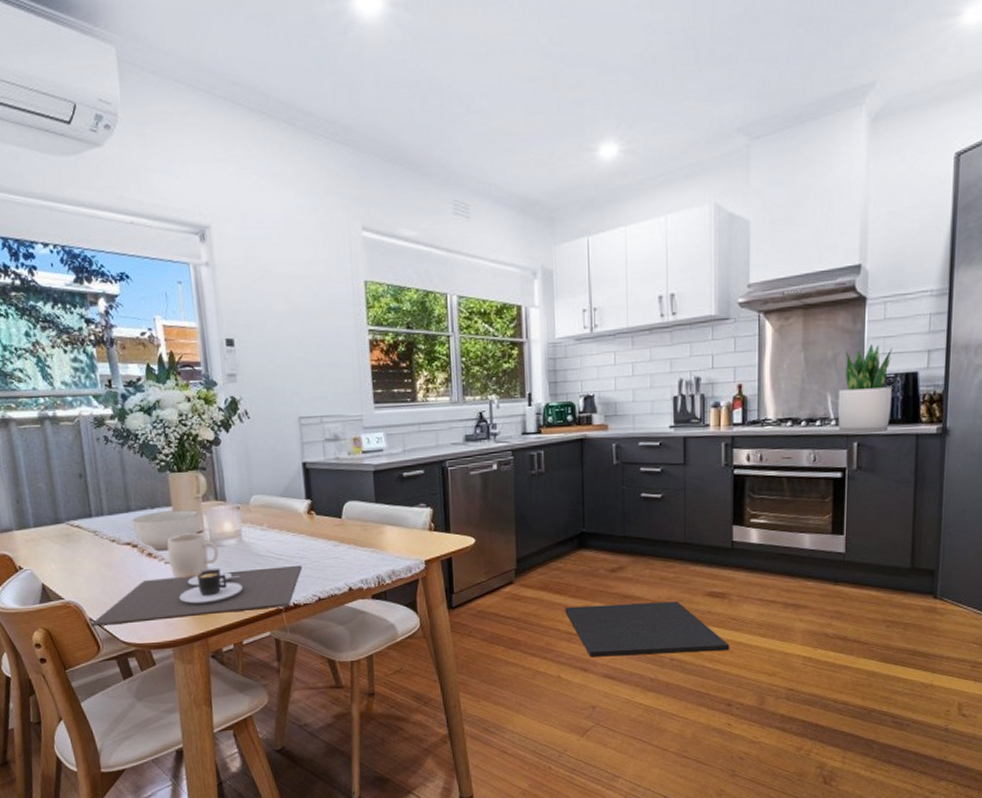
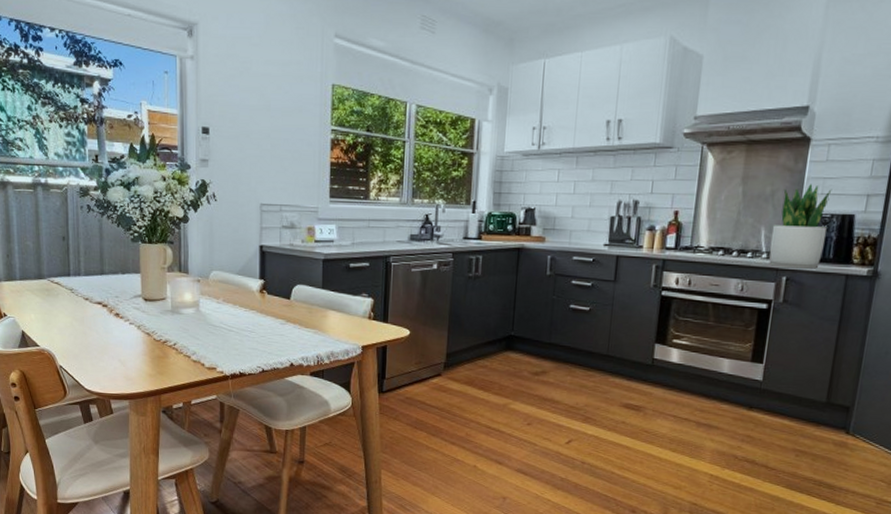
place setting: present [91,565,302,626] -> none [61,333,251,374]
bowl: present [132,509,200,550] -> none [104,277,165,312]
mug: present [167,533,219,578] -> none [132,299,177,339]
doormat: present [565,601,730,657] -> none [486,402,640,460]

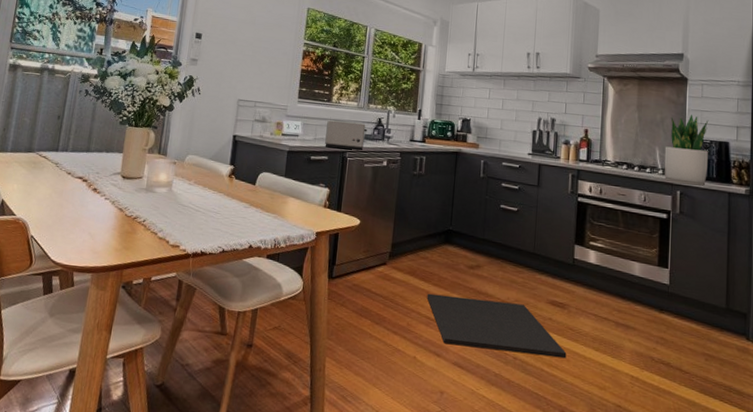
toaster: none [365,221,413,254] -> present [325,120,368,151]
doormat: none [486,402,640,460] -> present [427,293,567,358]

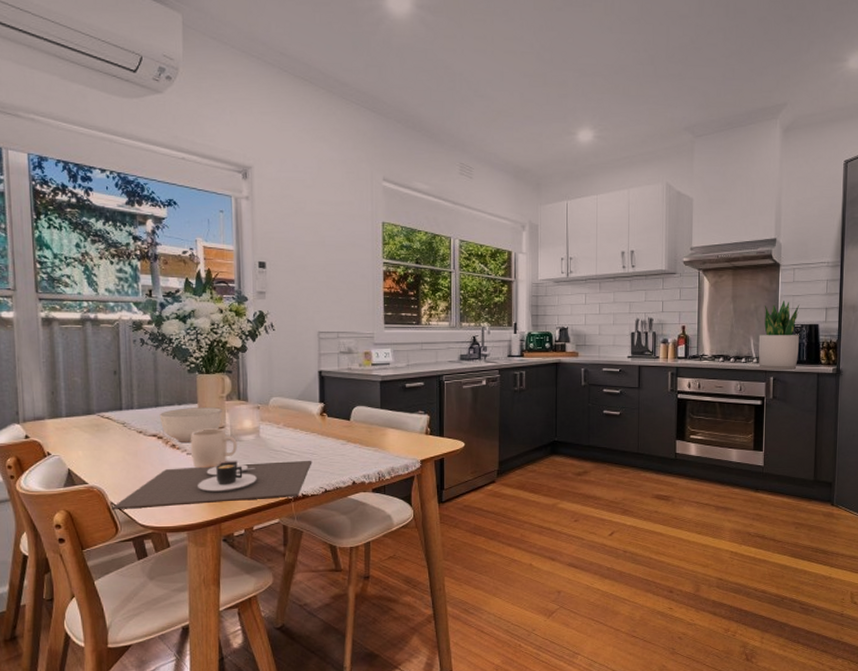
place setting: none [31,209,215,253] -> present [112,460,312,509]
bowl: none [88,155,144,188] -> present [159,406,223,442]
mug: none [108,177,151,214] -> present [190,428,237,468]
toaster: present [325,120,368,151] -> none [419,344,463,373]
doormat: present [427,293,567,358] -> none [538,502,672,548]

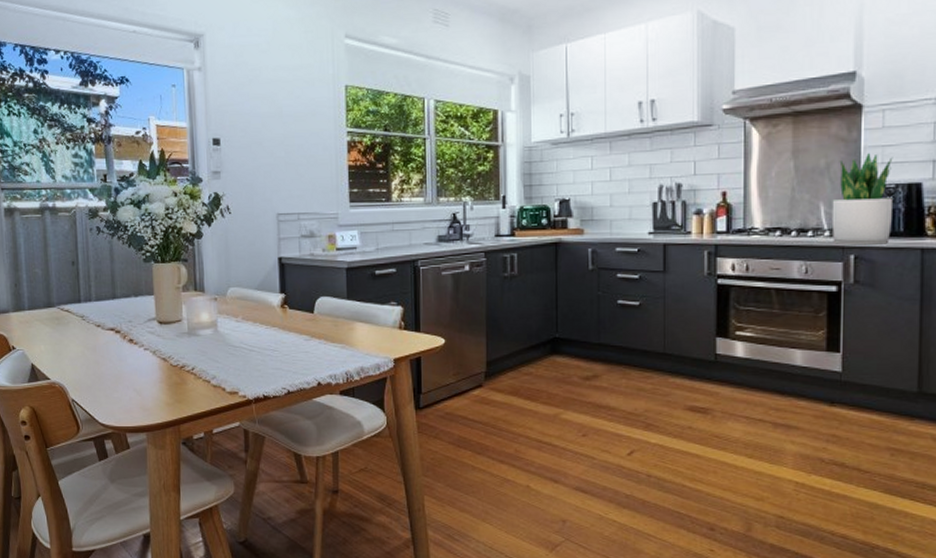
place setting: present [112,460,312,509] -> none [73,357,274,407]
bowl: present [159,406,223,442] -> none [116,298,180,337]
mug: present [190,428,237,468] -> none [147,322,195,364]

